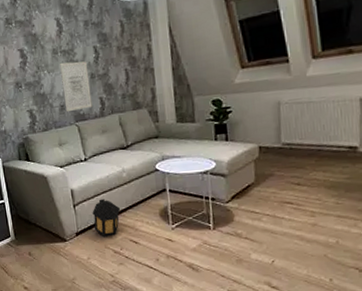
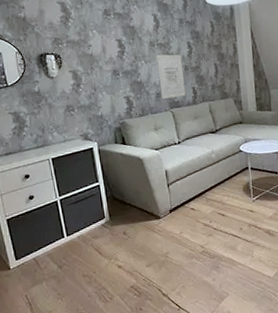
lantern: present [92,199,121,238] -> none [185,177,210,213]

